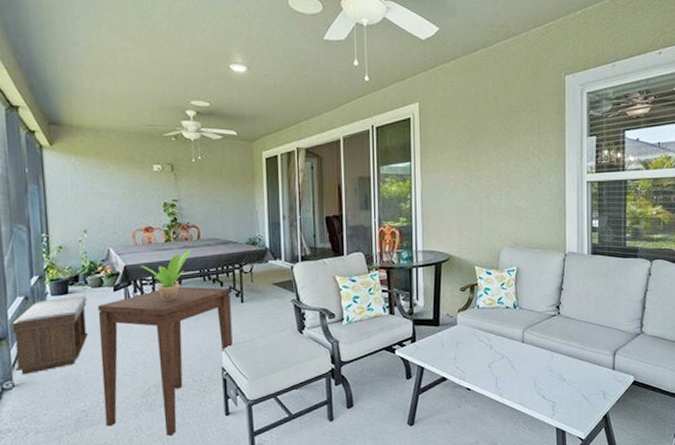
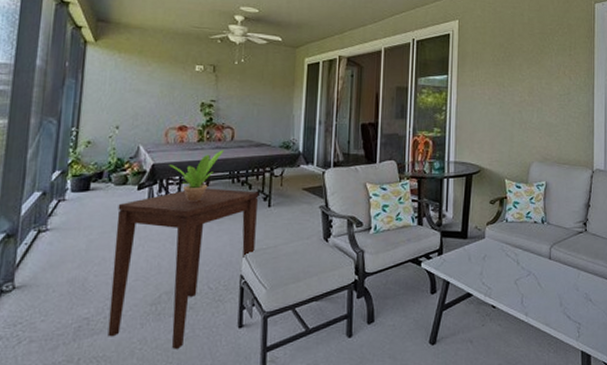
bench: present [12,296,88,375] -> none [18,194,108,277]

